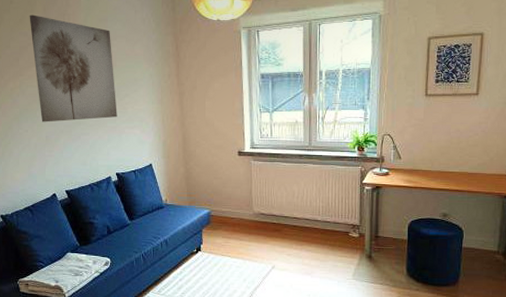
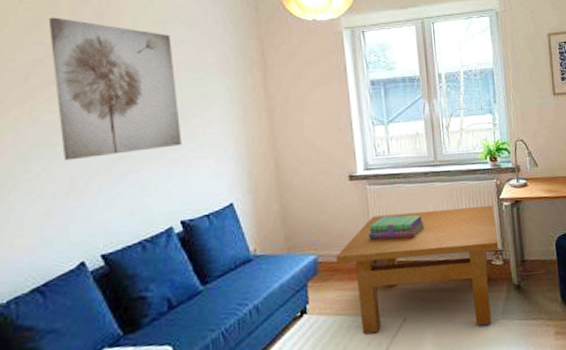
table: none [224,185,357,282] -> present [336,206,499,334]
stack of books: none [250,187,295,206] -> present [368,214,424,240]

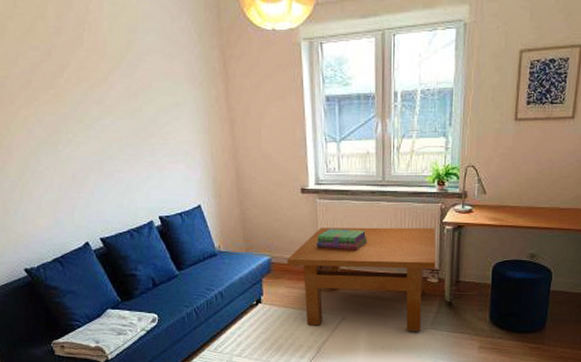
wall art: present [48,17,182,161] -> none [39,23,157,158]

